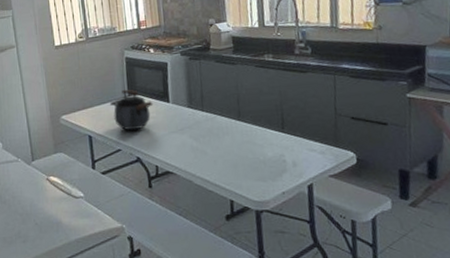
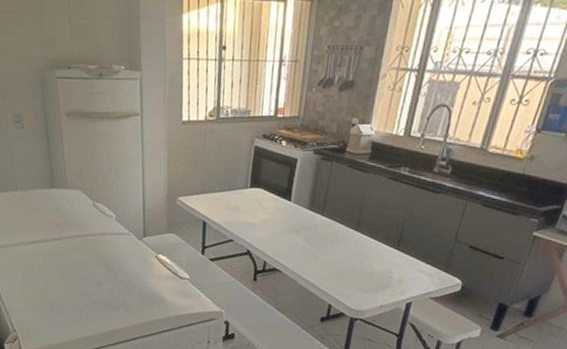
kettle: present [109,89,153,131] -> none [229,180,274,224]

